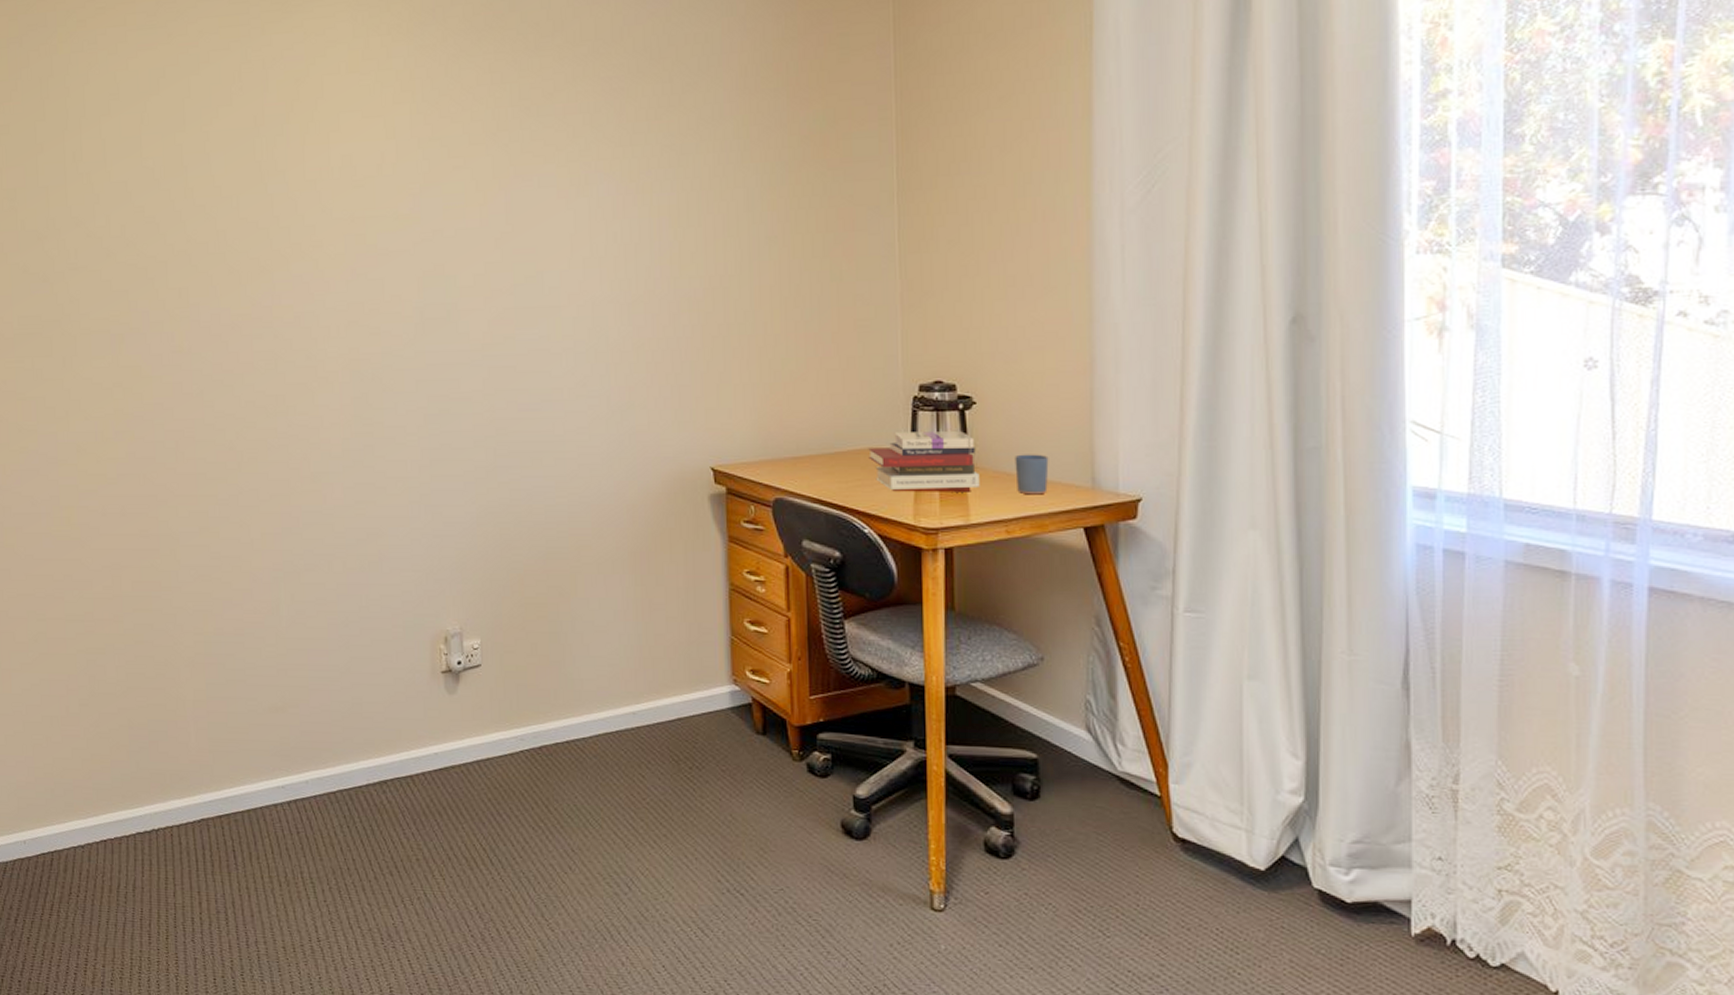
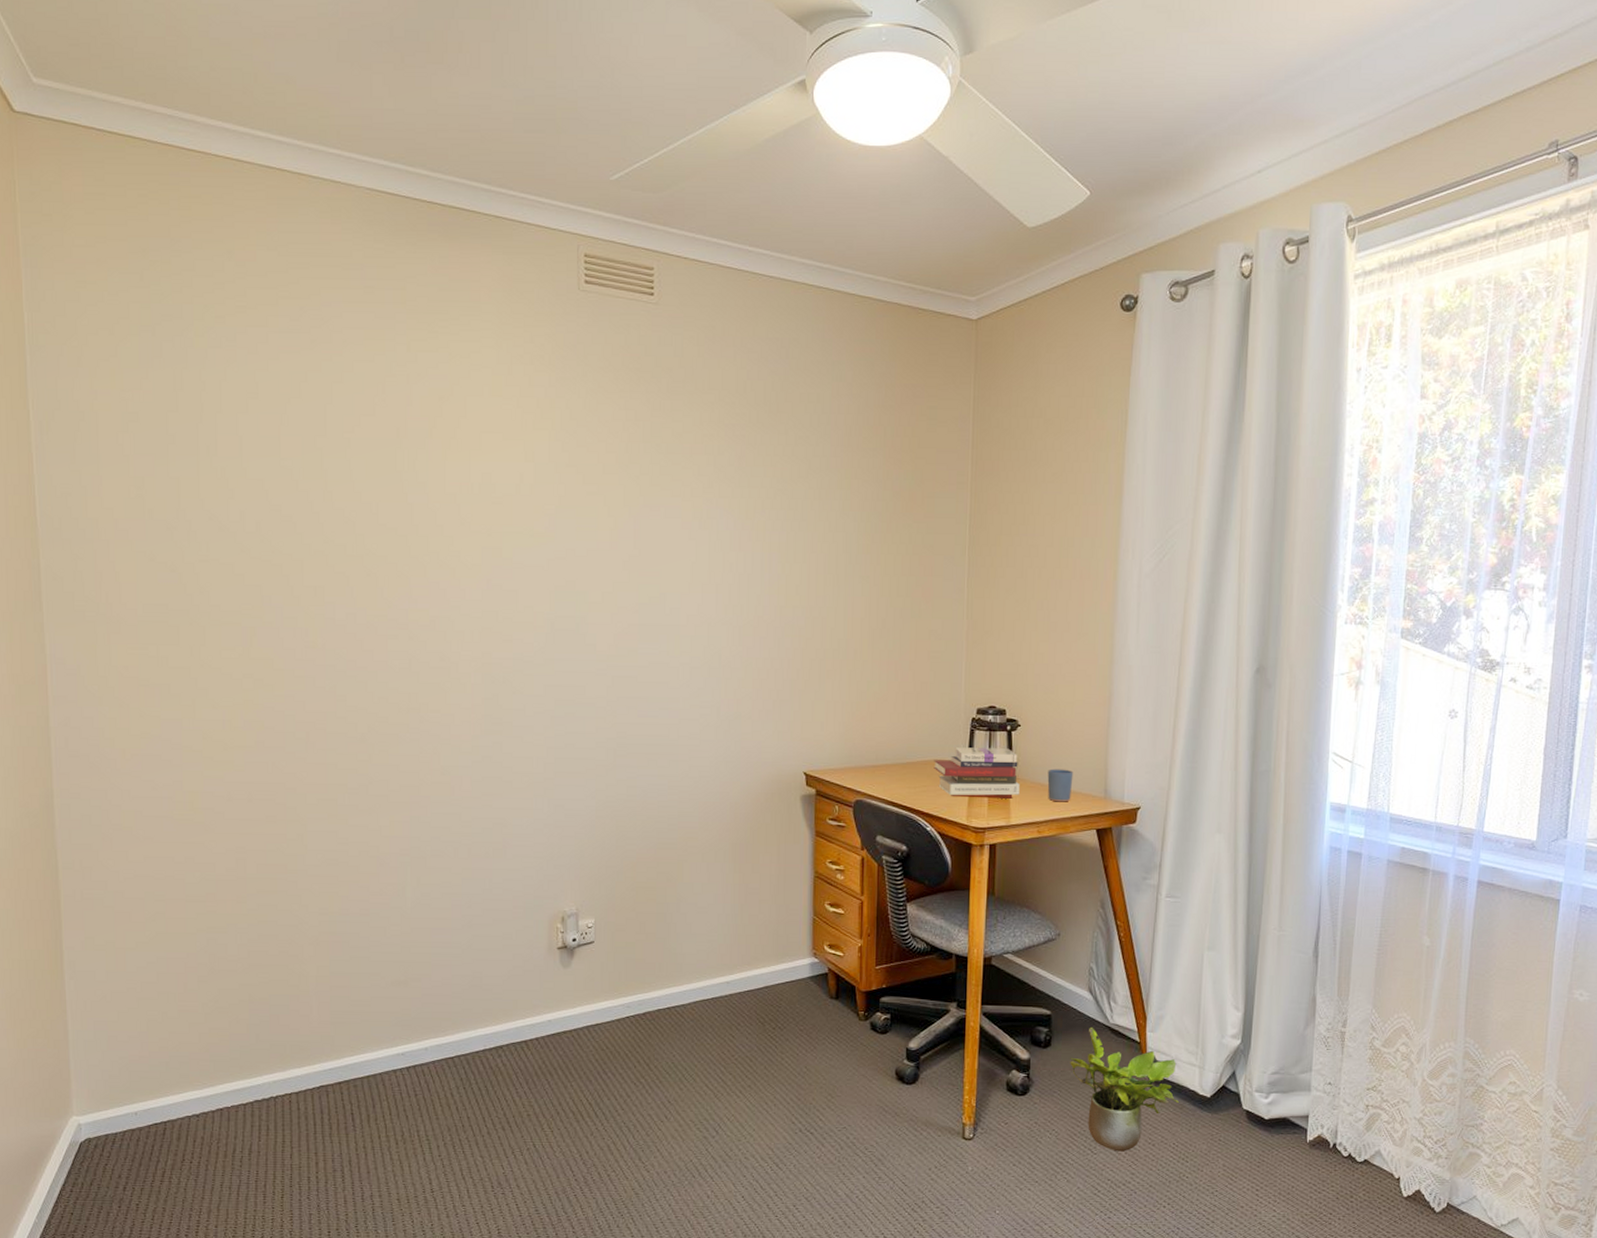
potted plant: none [1066,775,1220,936] -> present [1070,1026,1179,1152]

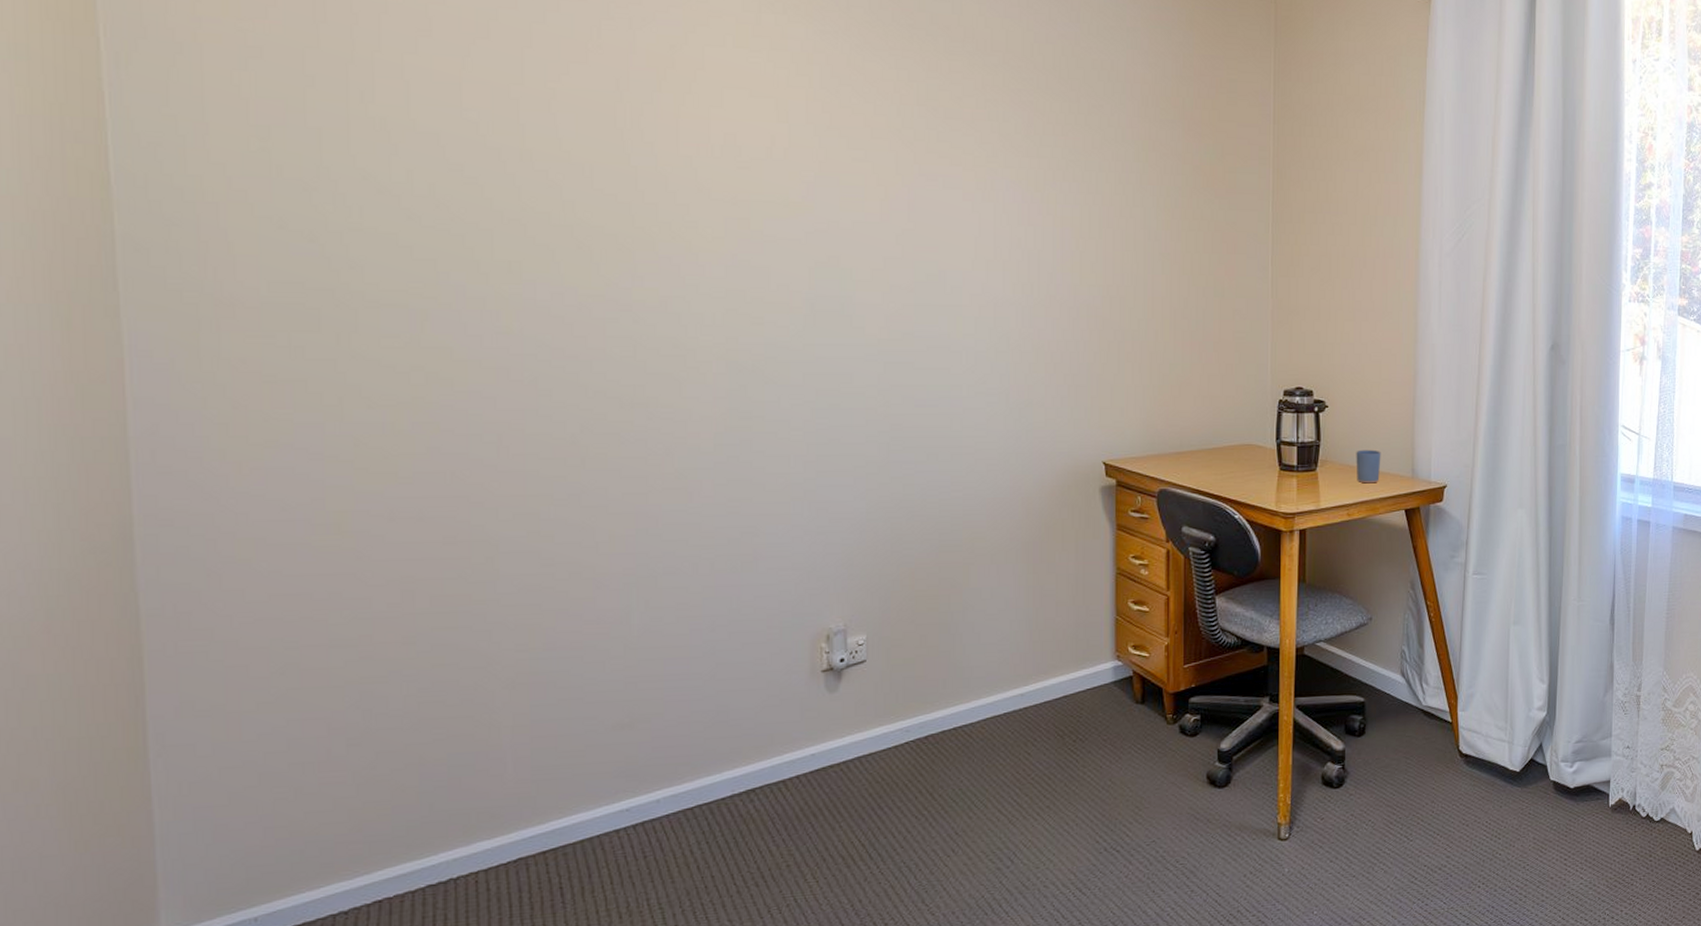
books: present [934,747,1020,799] -> none [1241,430,1329,483]
potted plant: present [1070,1026,1179,1152] -> none [1384,710,1490,836]

